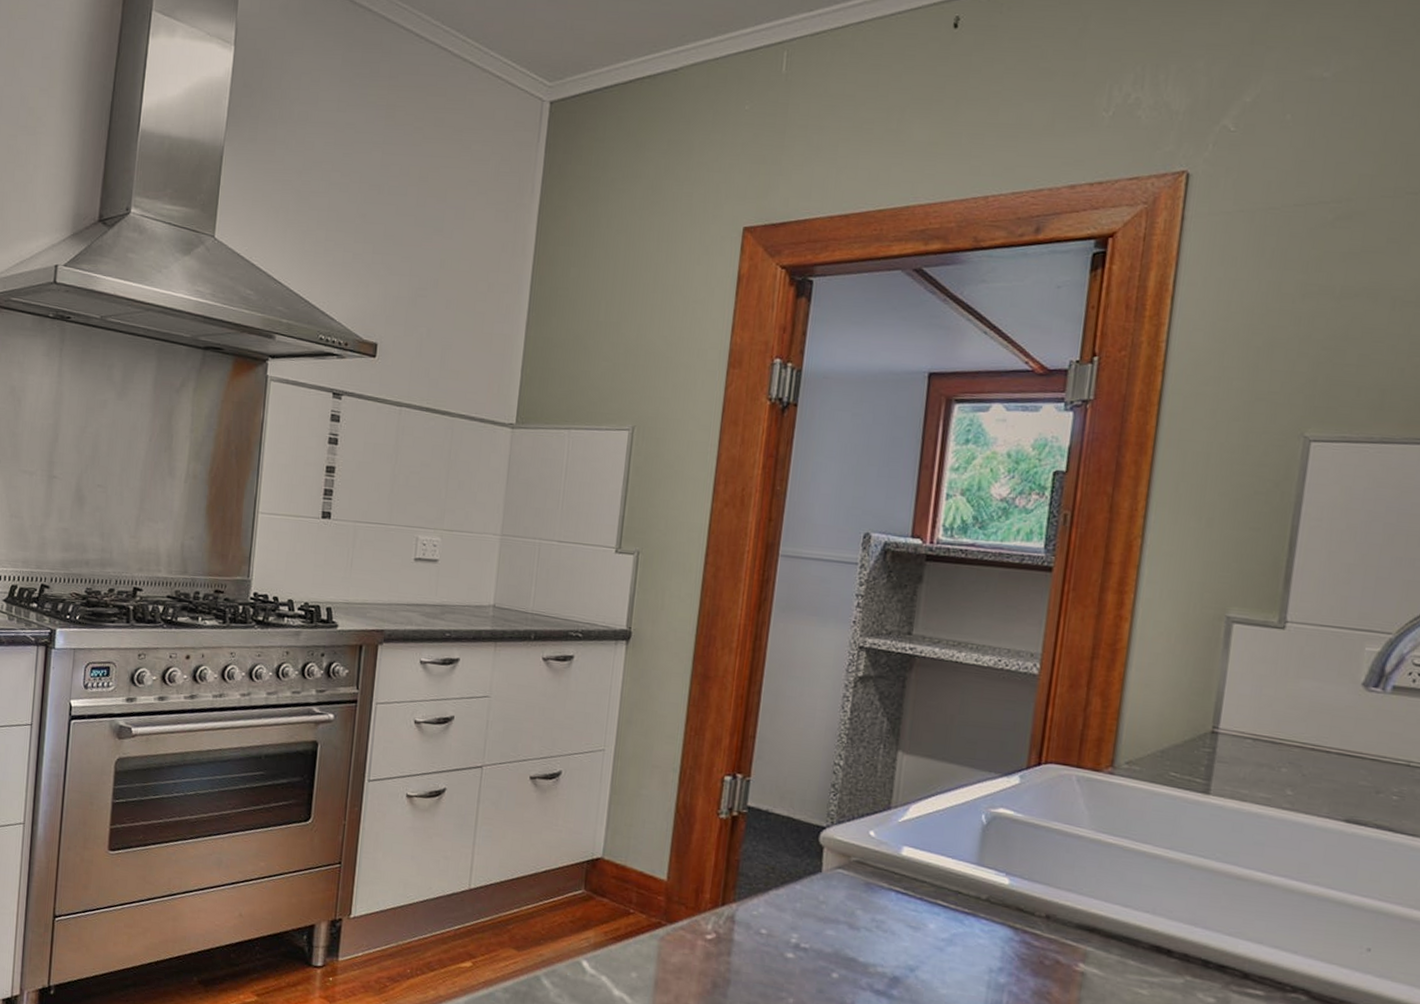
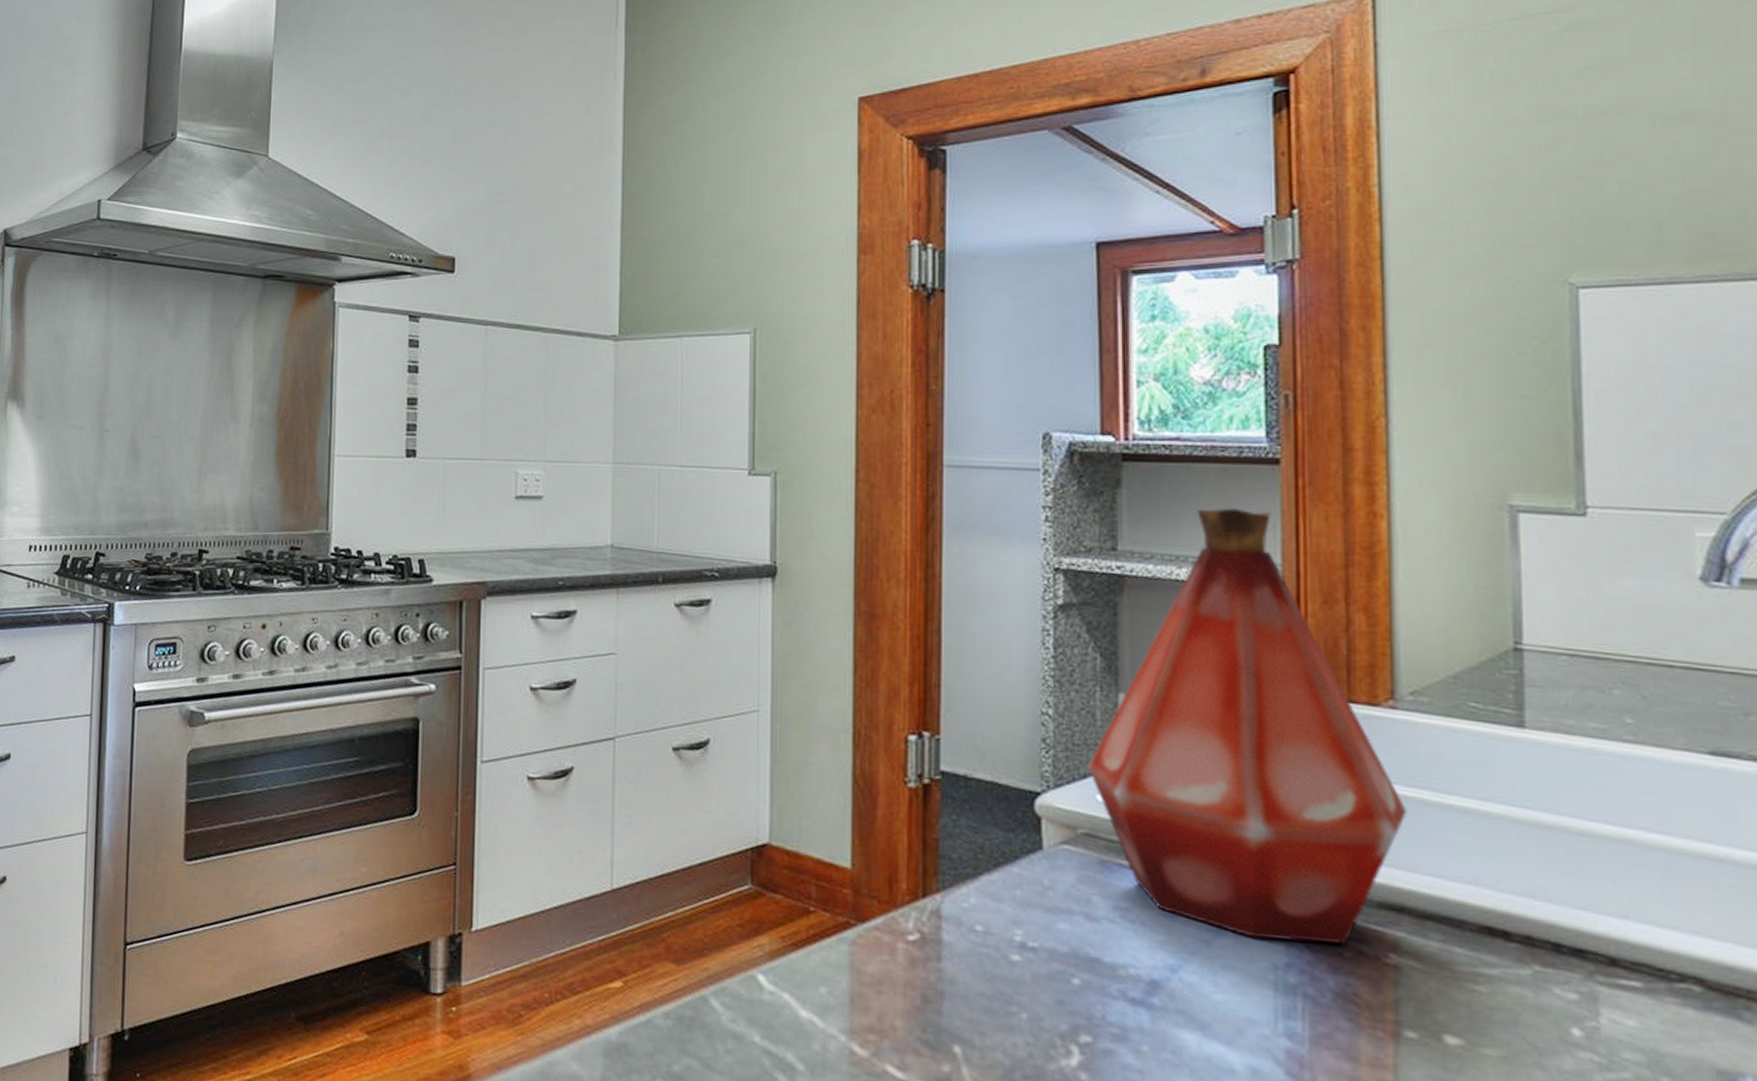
bottle: none [865,604,1110,955] -> present [1088,507,1407,945]

